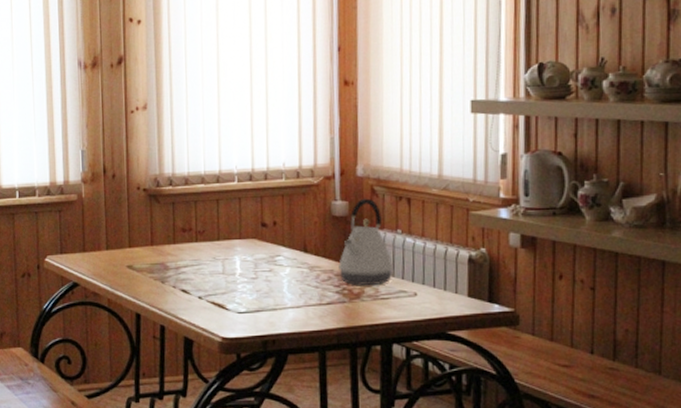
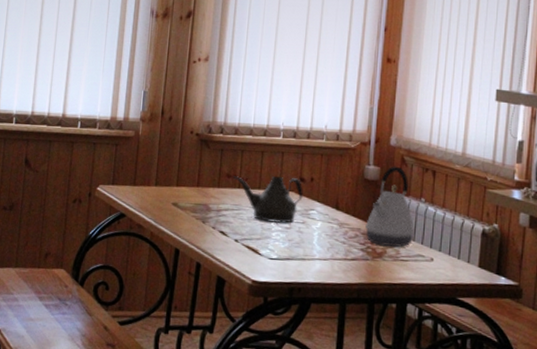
teapot: none [189,223,267,274] -> present [233,176,303,223]

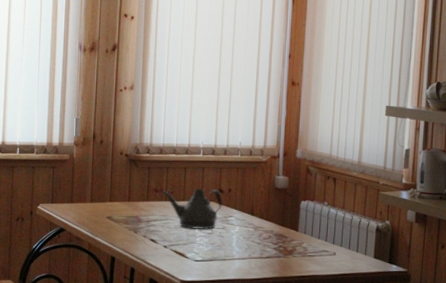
kettle: present [365,166,416,247] -> none [277,175,320,245]

